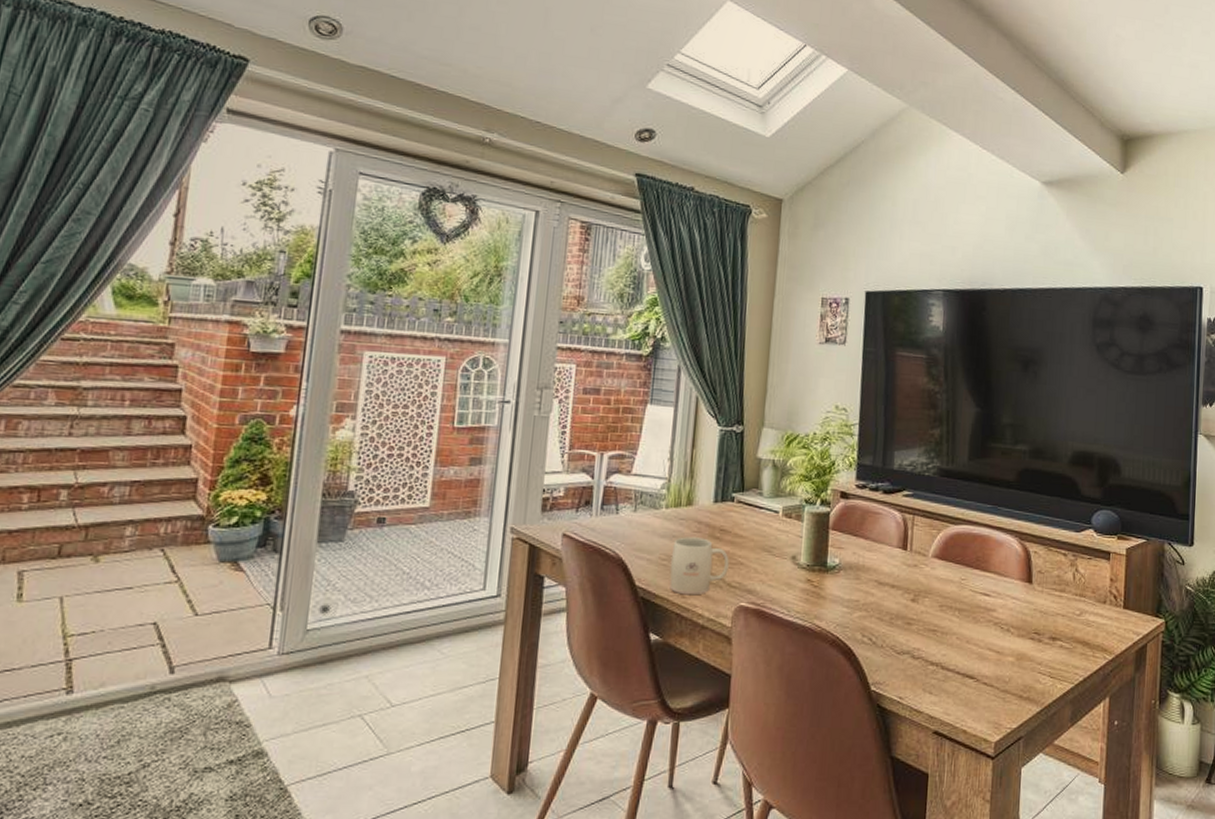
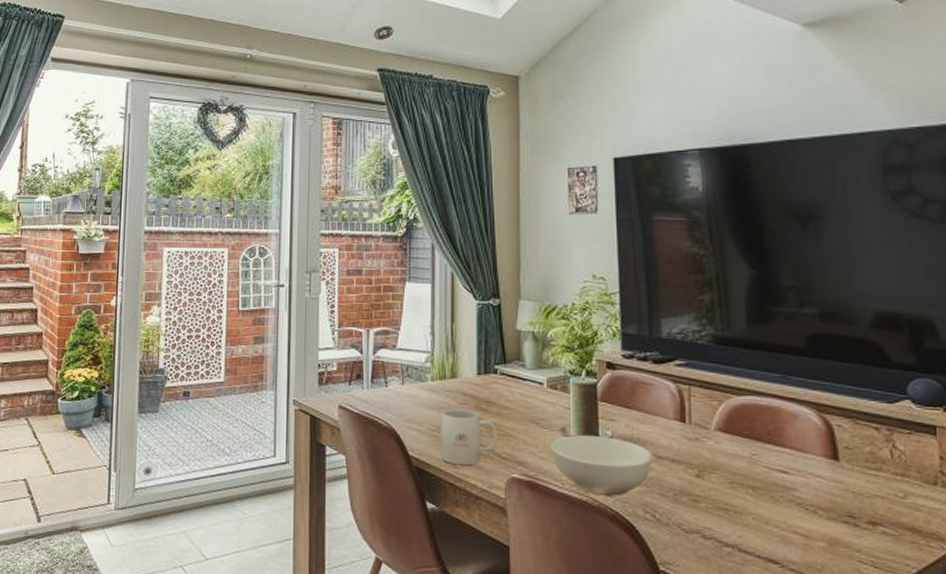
bowl: none [780,562,875,622] -> present [550,434,653,496]

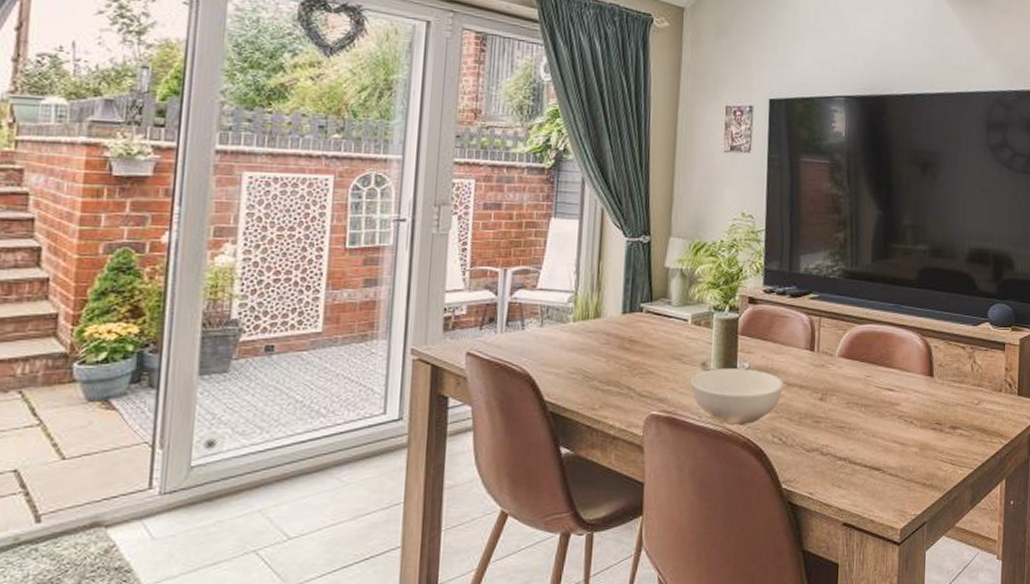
mug: present [440,408,497,466] -> none [579,349,639,407]

